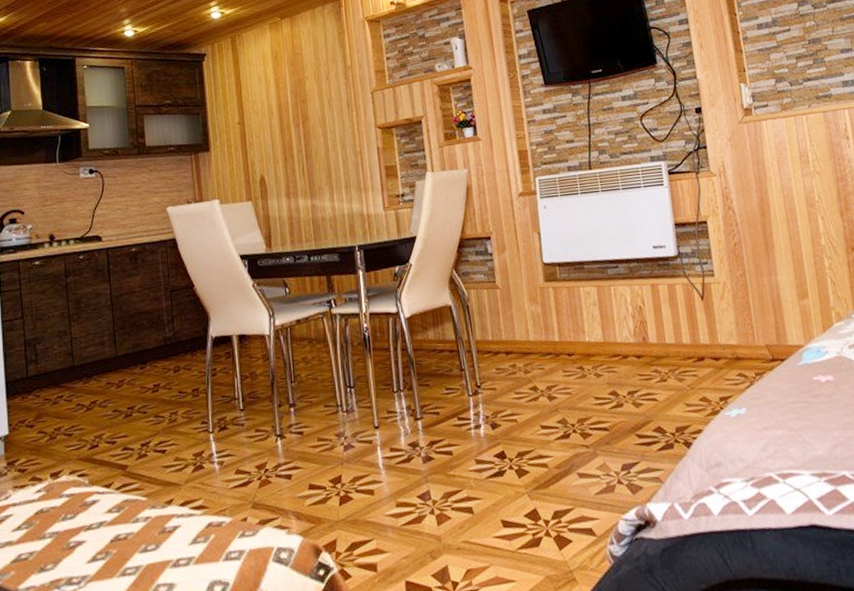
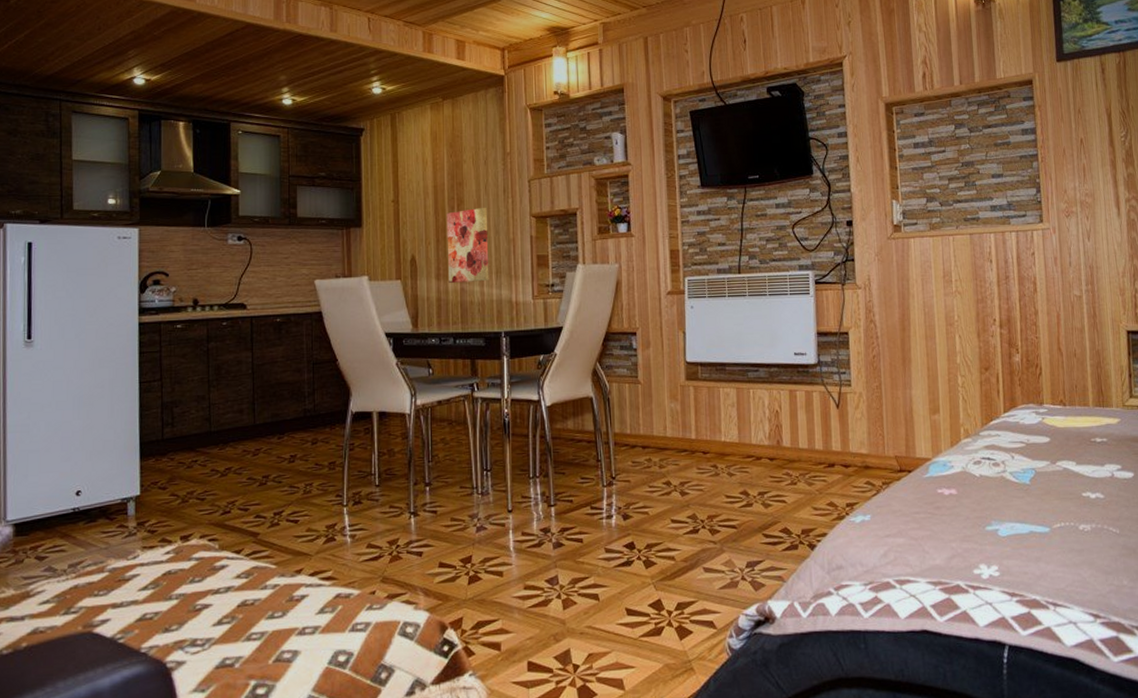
wall art: none [292,122,339,200] -> present [446,207,489,283]

